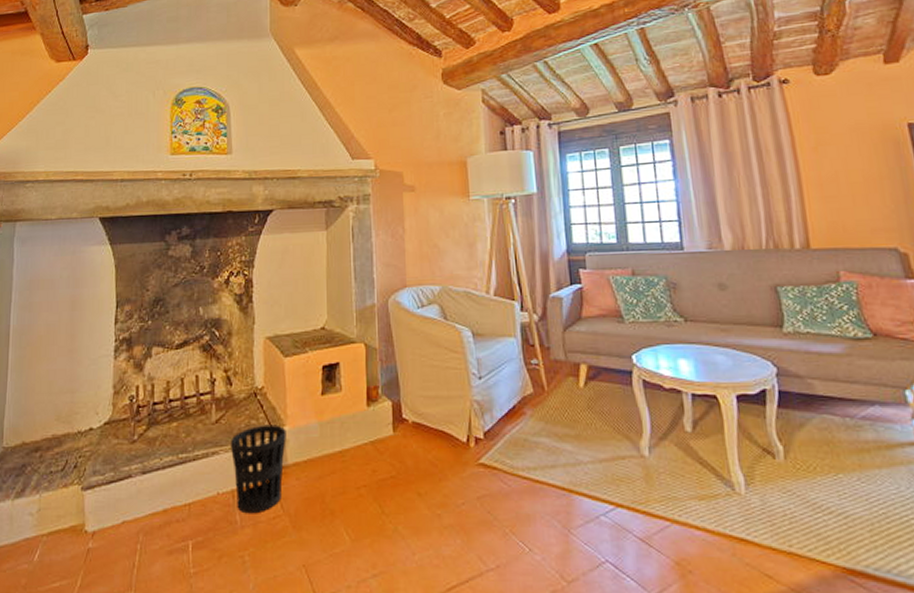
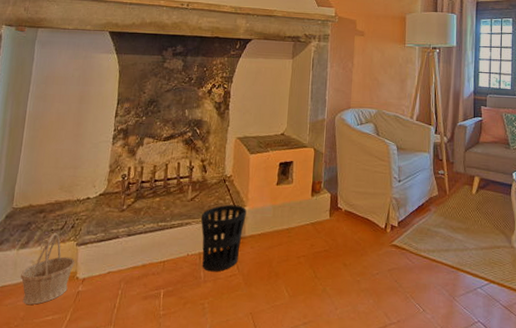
basket: none [18,475,82,568] -> present [20,232,75,305]

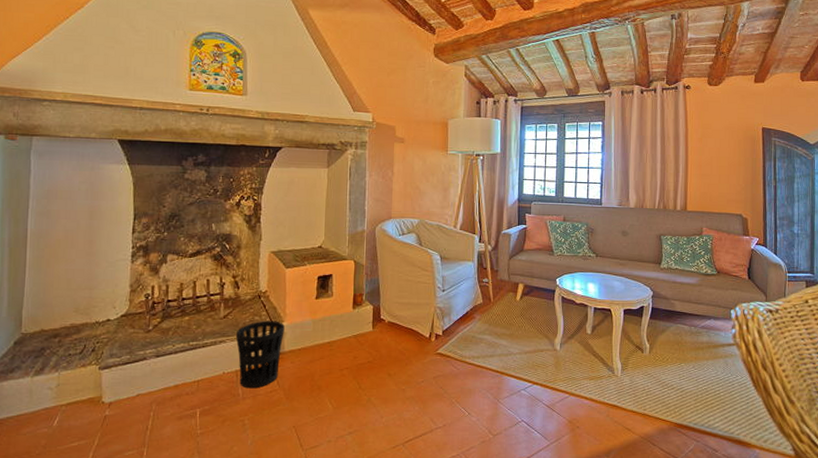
basket: present [20,232,75,305] -> none [38,357,99,432]

